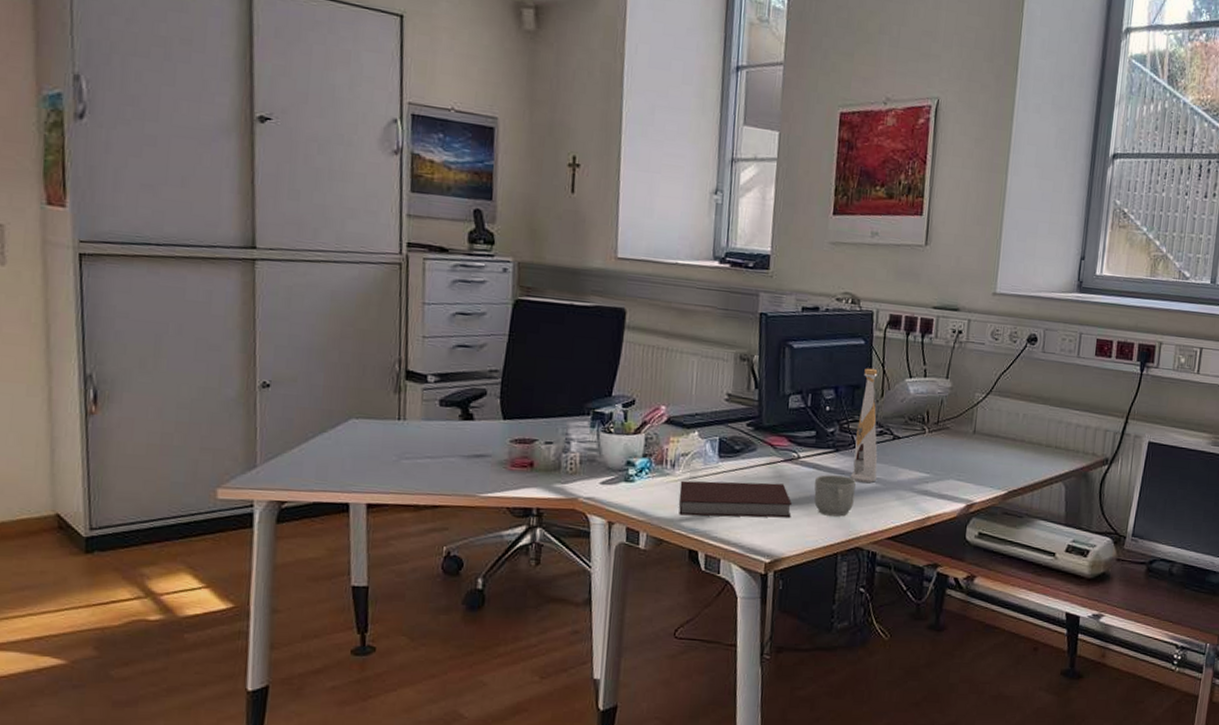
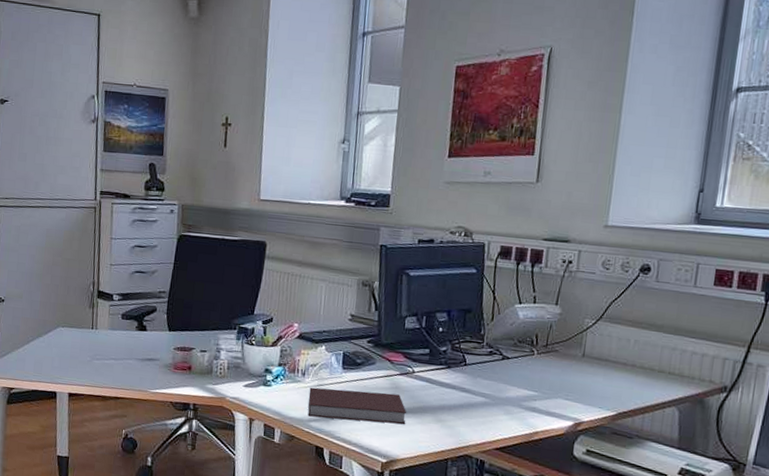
mug: present [814,474,856,517] -> none [426,388,466,427]
bottle: present [850,368,878,483] -> none [460,294,489,398]

